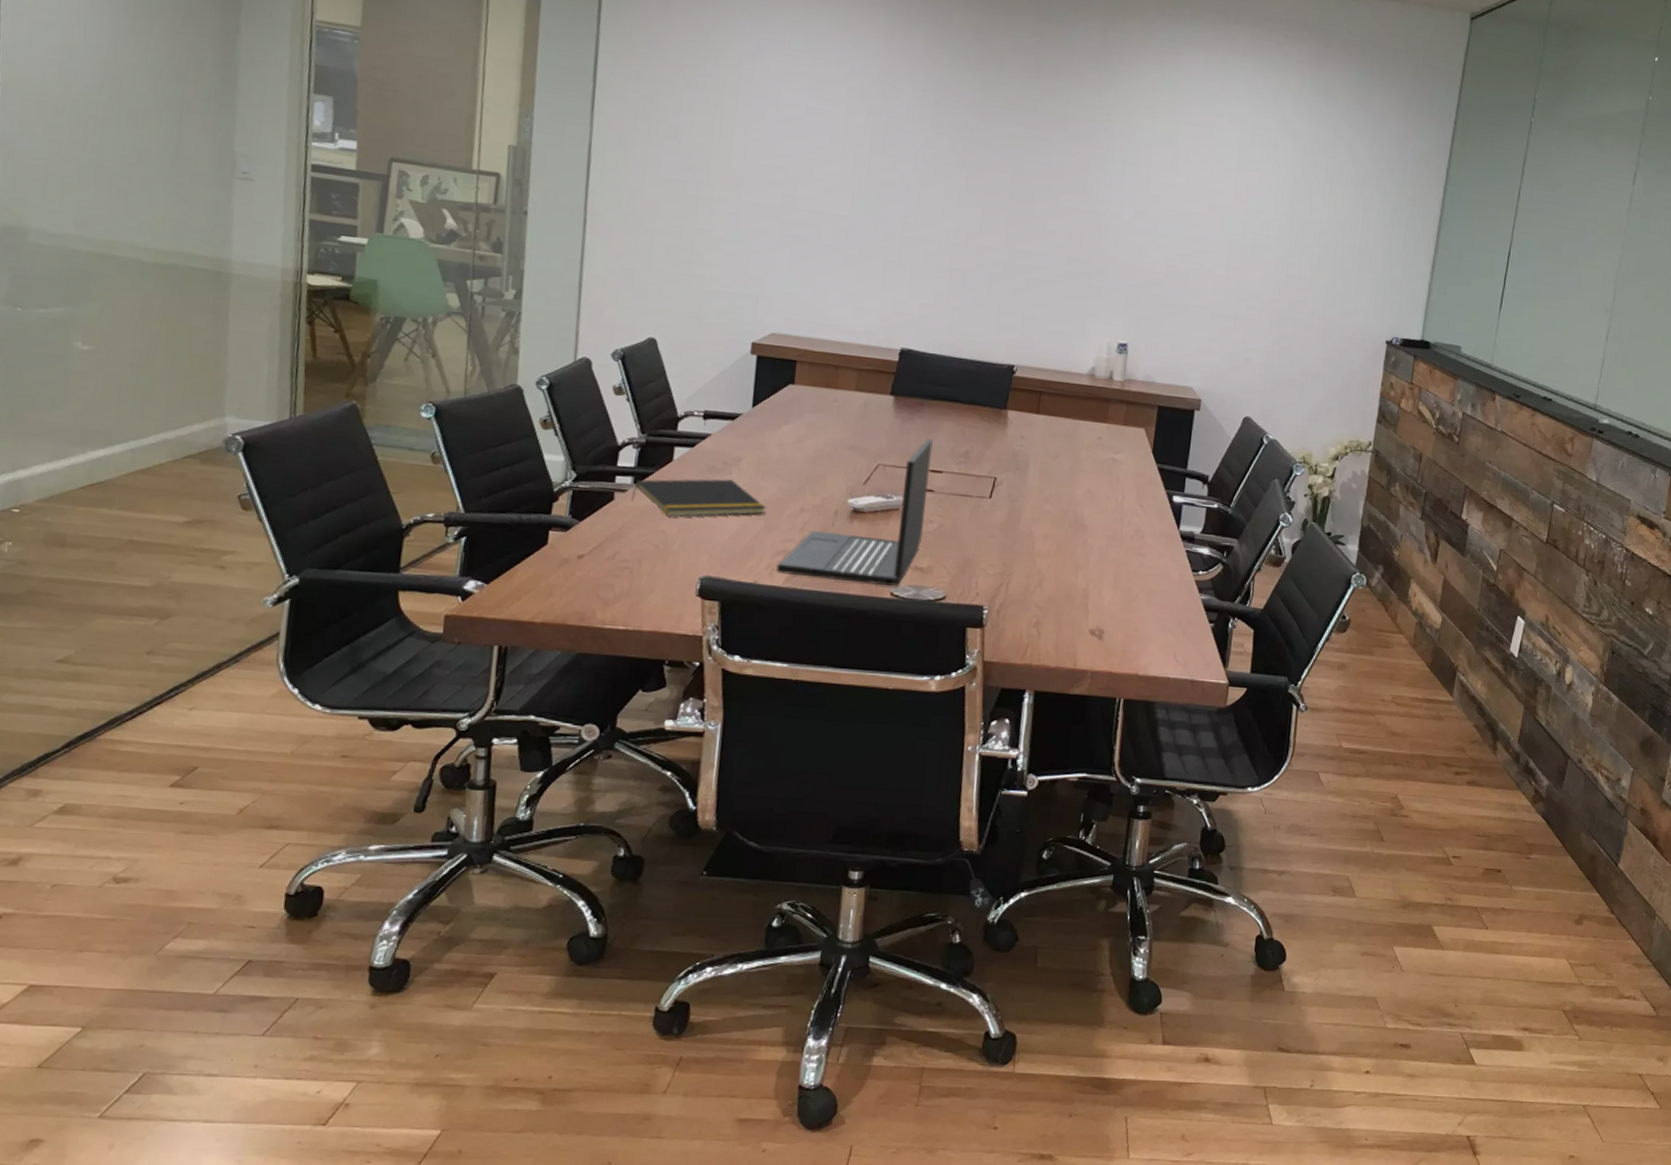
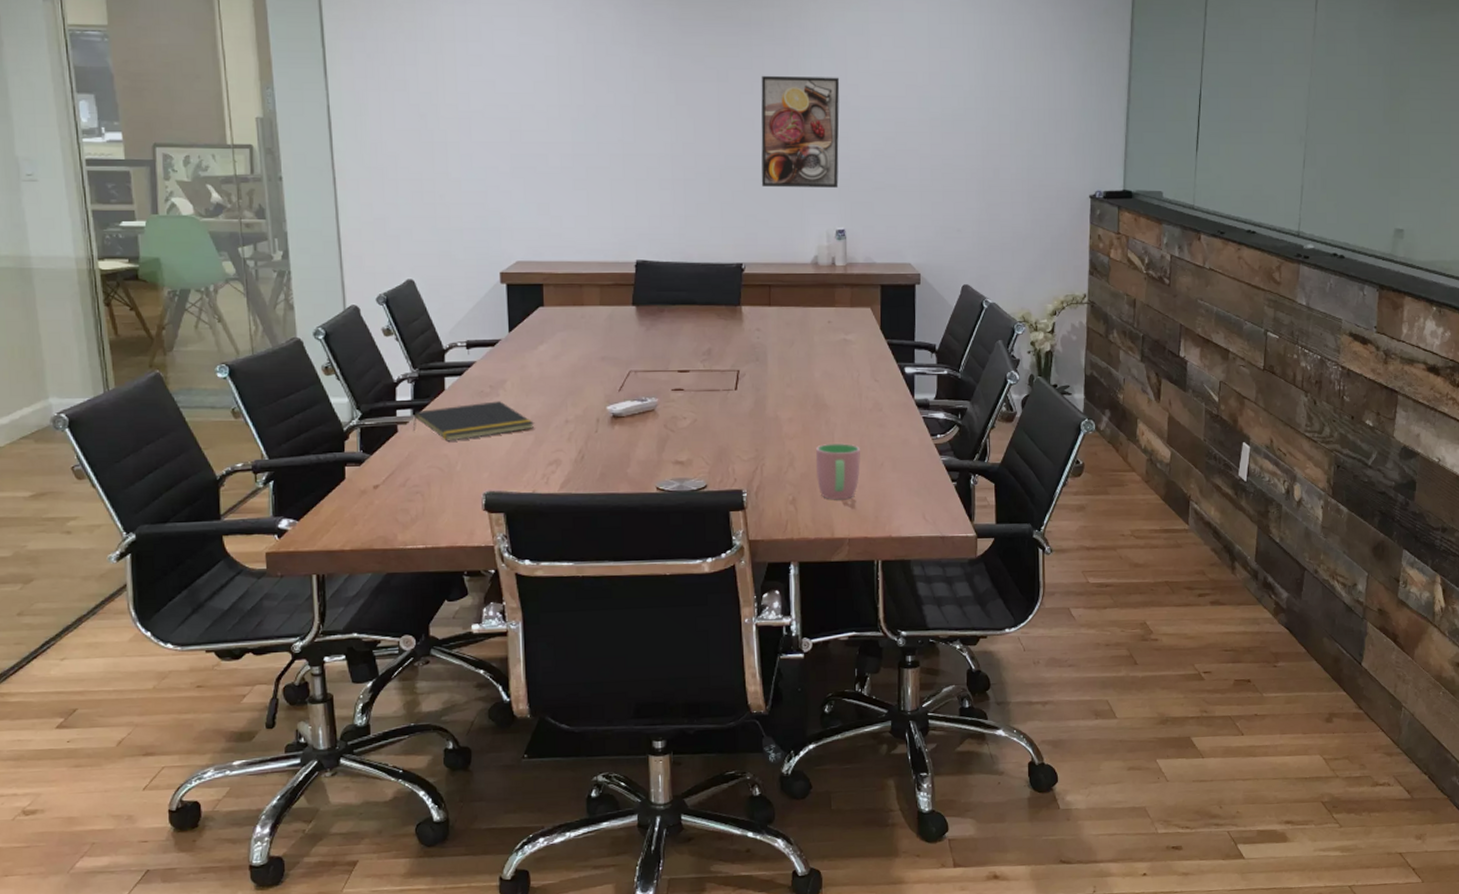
laptop: present [777,439,933,586] -> none [551,342,679,482]
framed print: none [1044,173,1141,299] -> present [761,75,840,188]
cup: none [1065,567,1116,629] -> present [816,443,860,499]

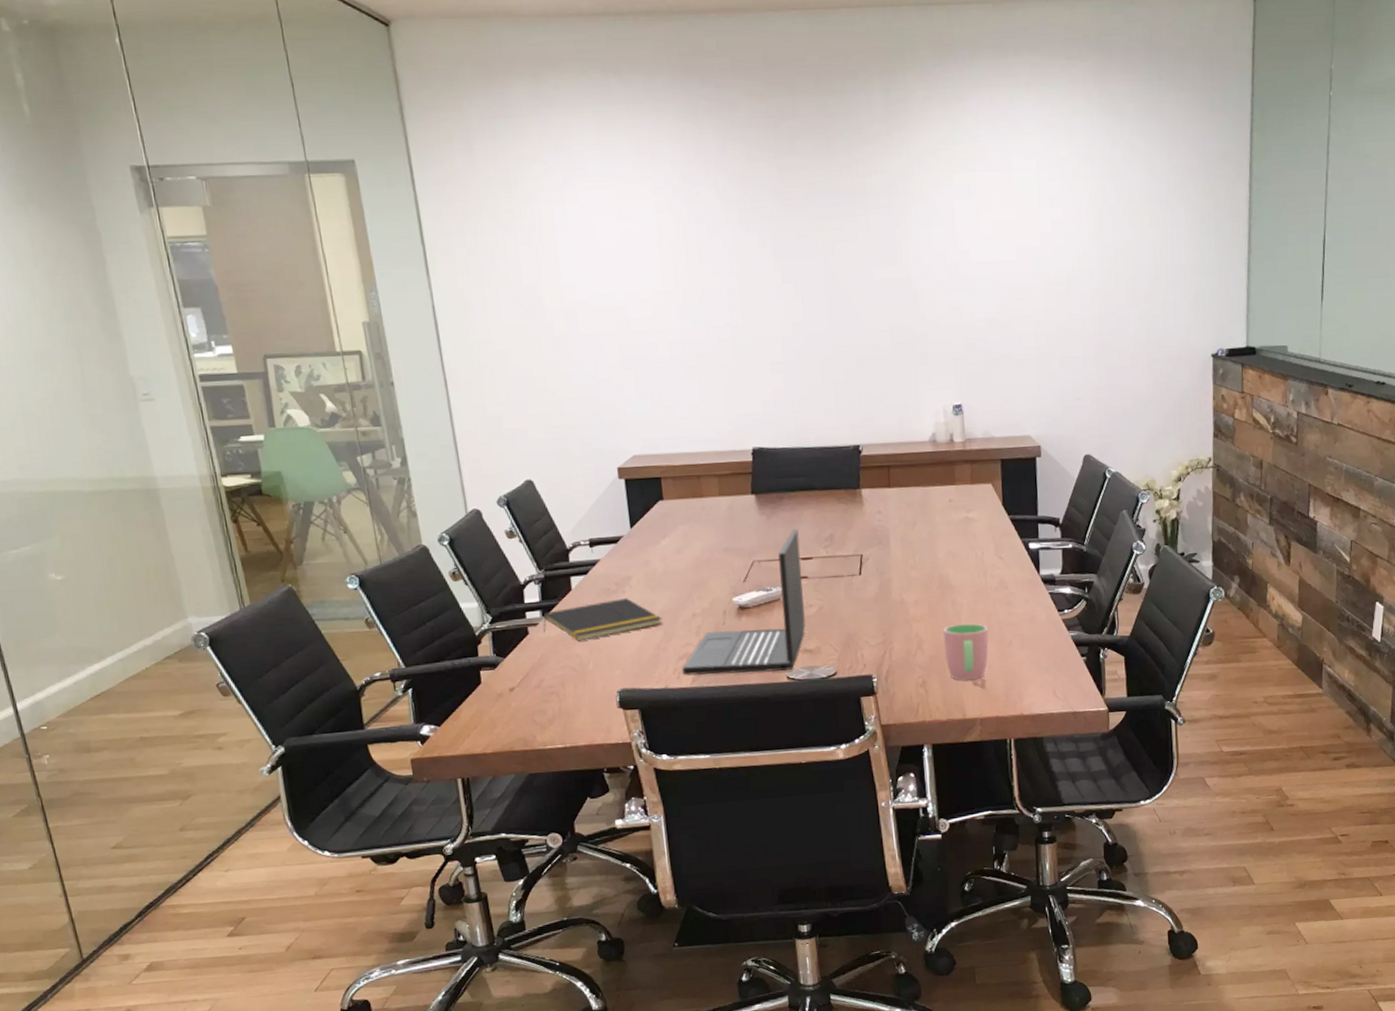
laptop: none [551,342,679,482] -> present [682,529,806,676]
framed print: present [761,75,840,188] -> none [868,244,953,365]

